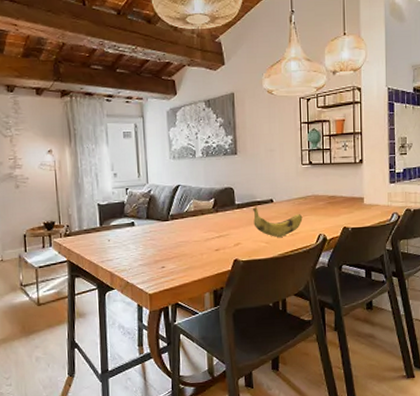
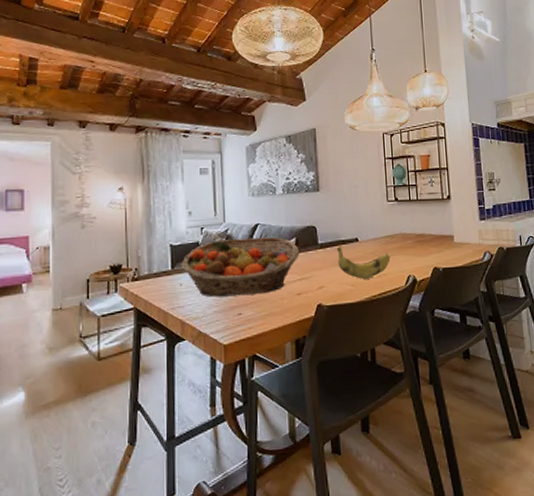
fruit basket: none [109,197,218,252] -> present [181,236,300,297]

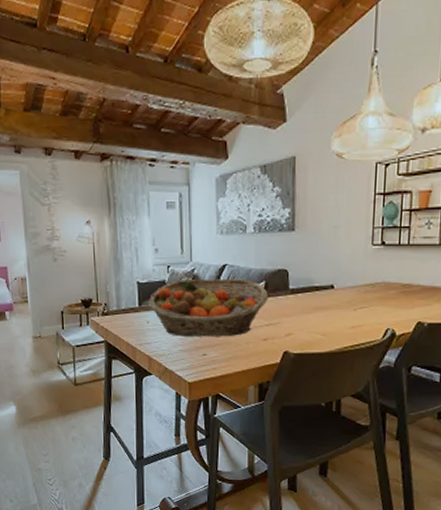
banana: present [337,246,390,279] -> none [309,292,368,329]

